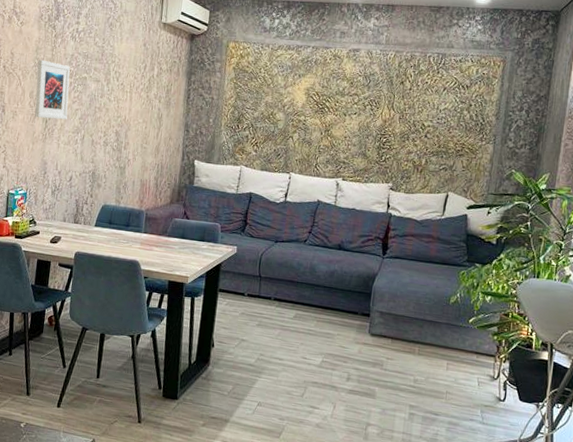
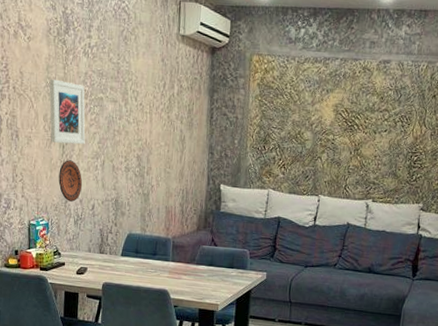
decorative plate: none [39,133,62,173] -> present [58,160,83,202]

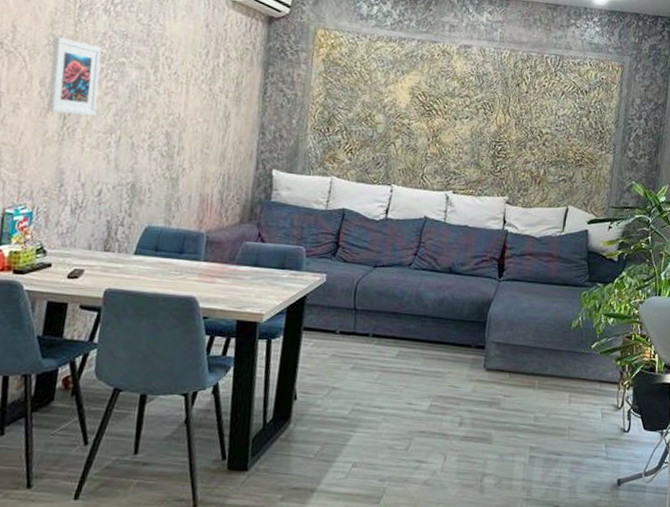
decorative plate: present [58,160,83,202] -> none [53,134,88,186]

